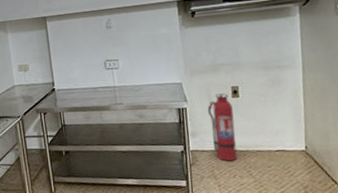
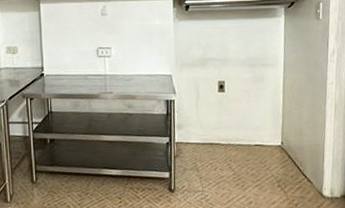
fire extinguisher: present [207,93,237,162] -> none [194,87,219,154]

